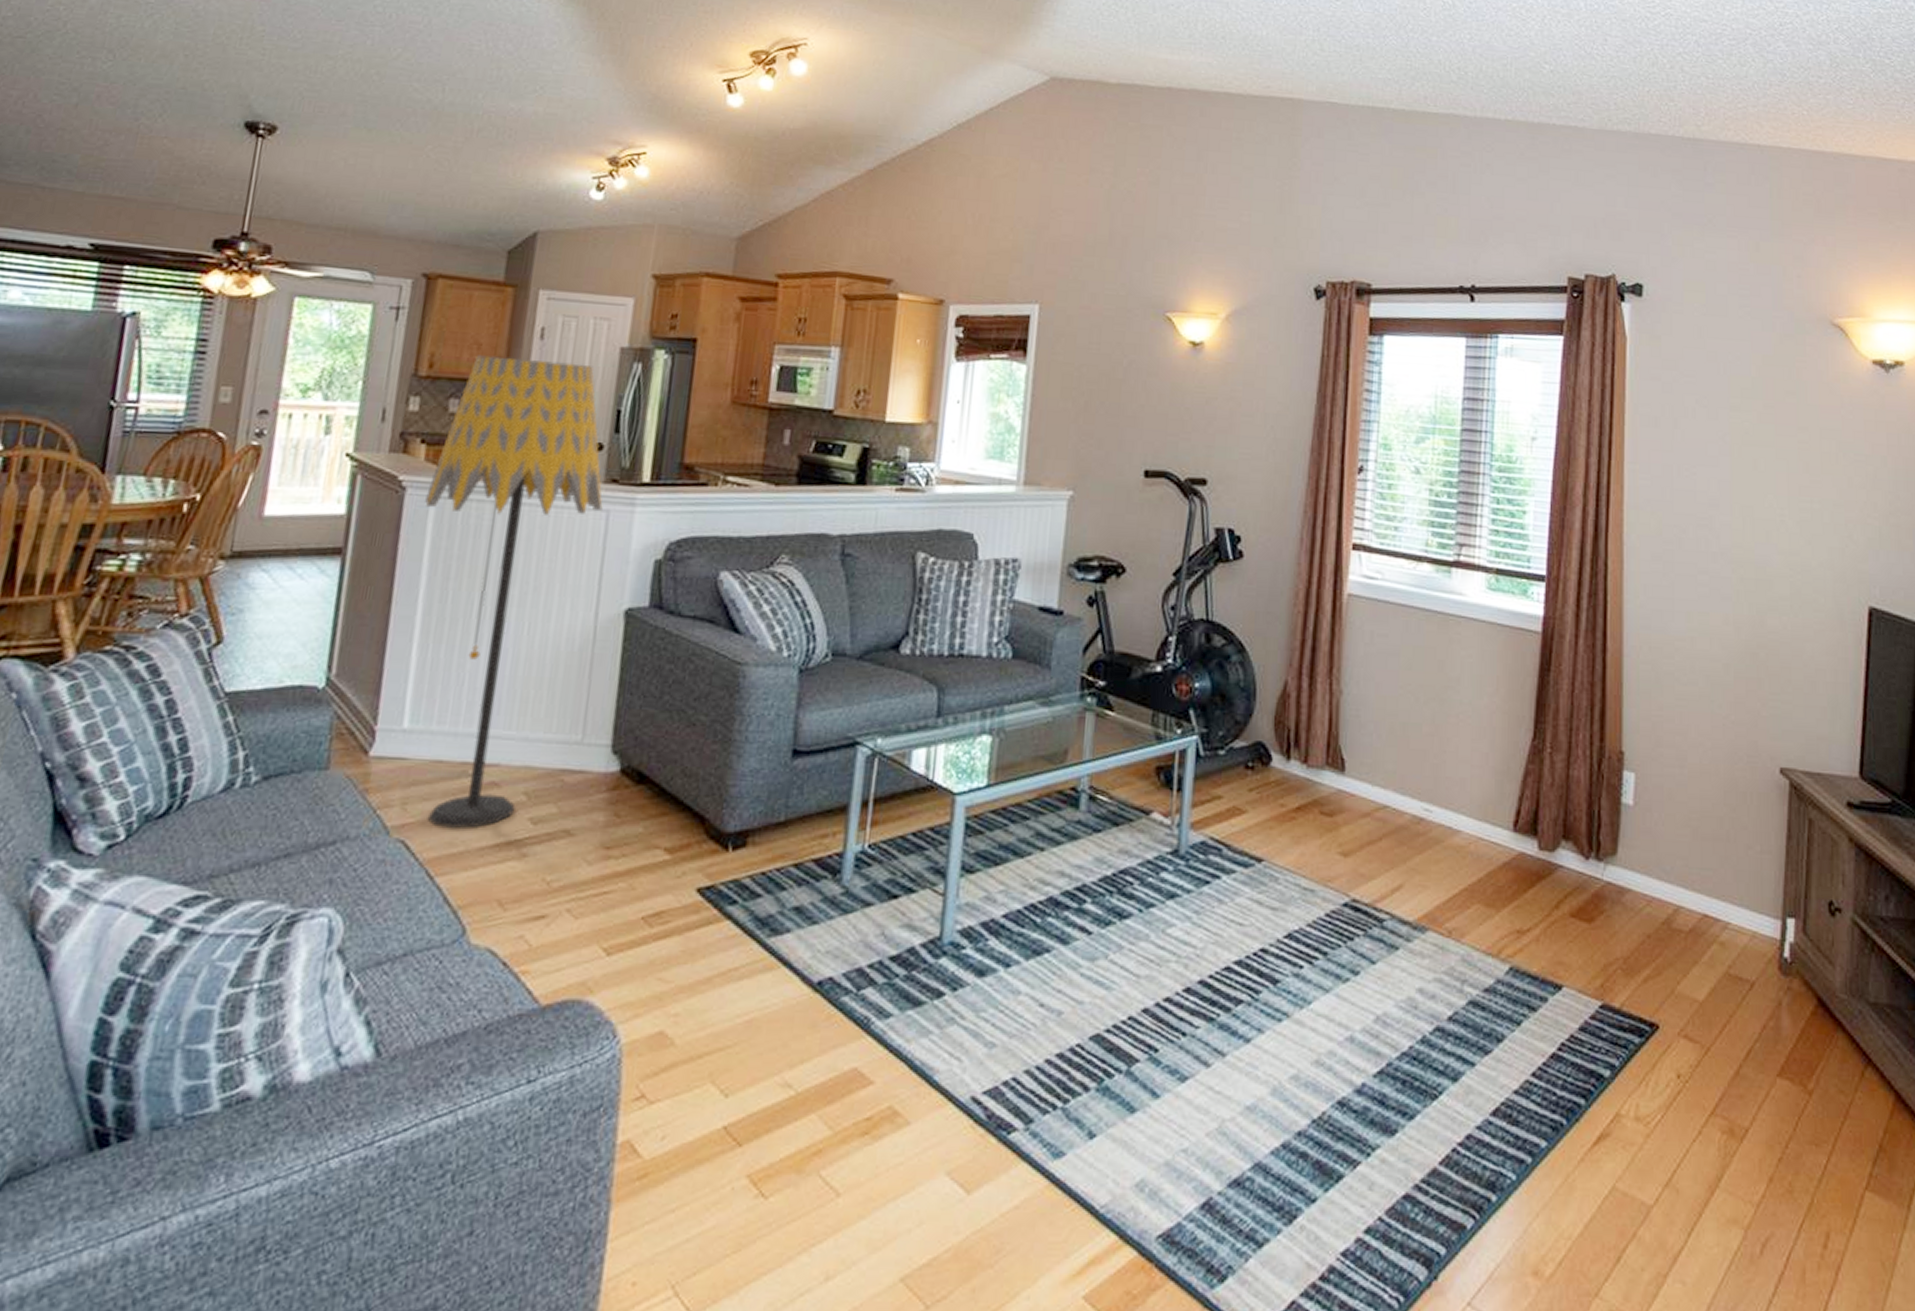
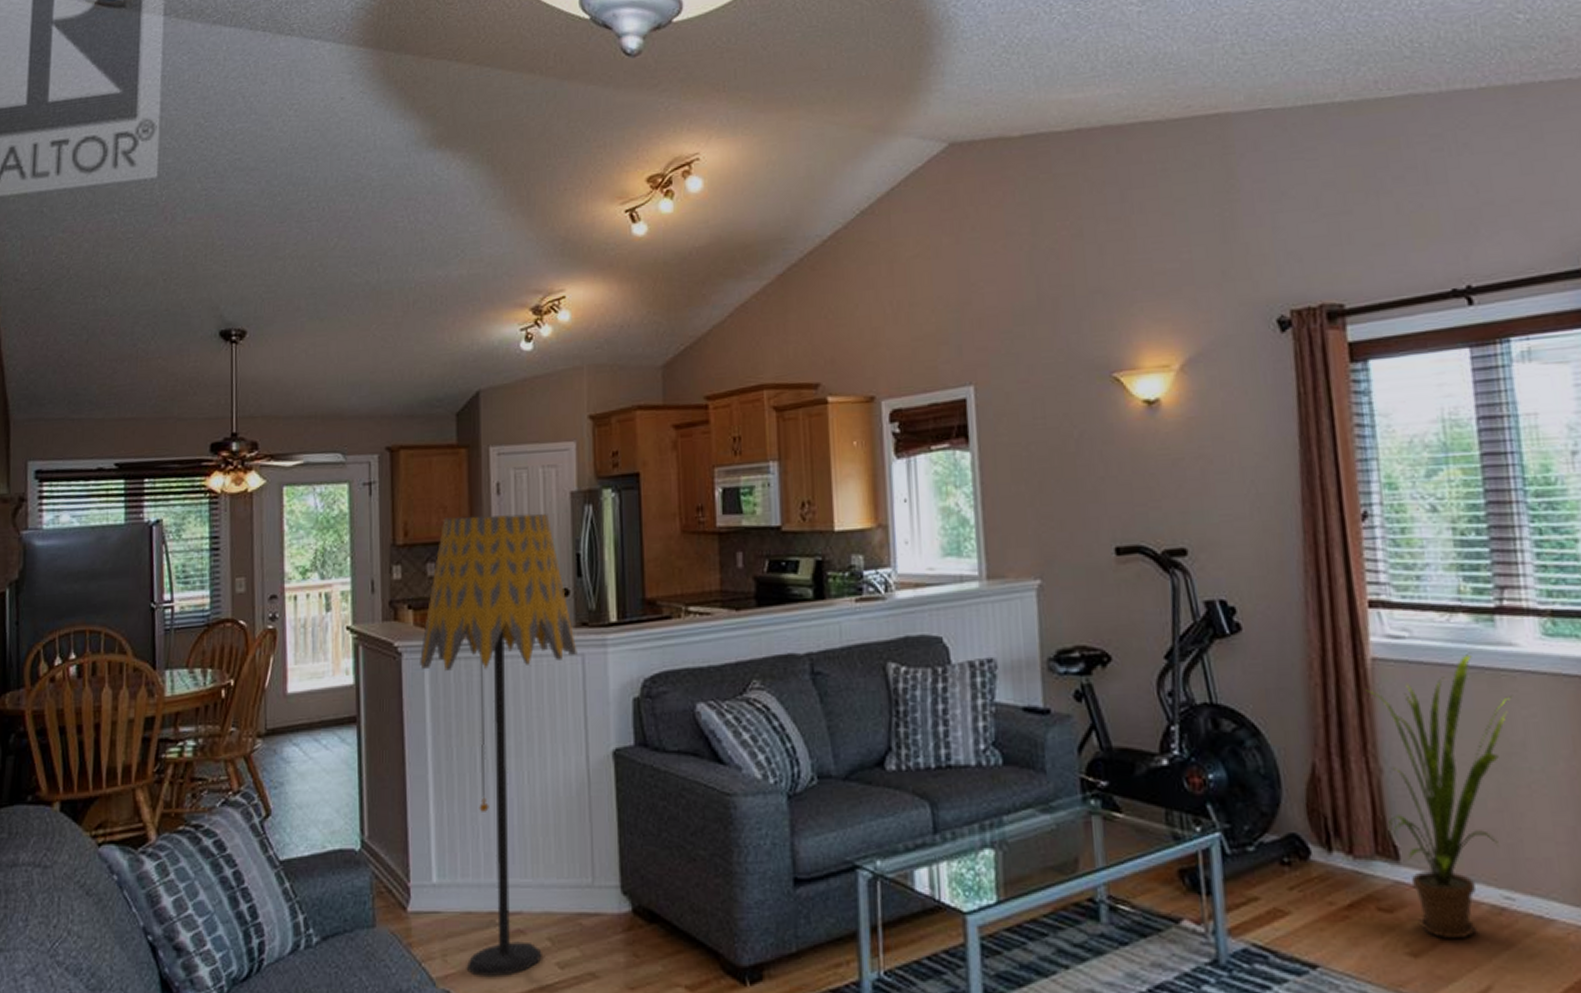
house plant: none [1339,597,1455,843] -> present [1365,652,1512,940]

